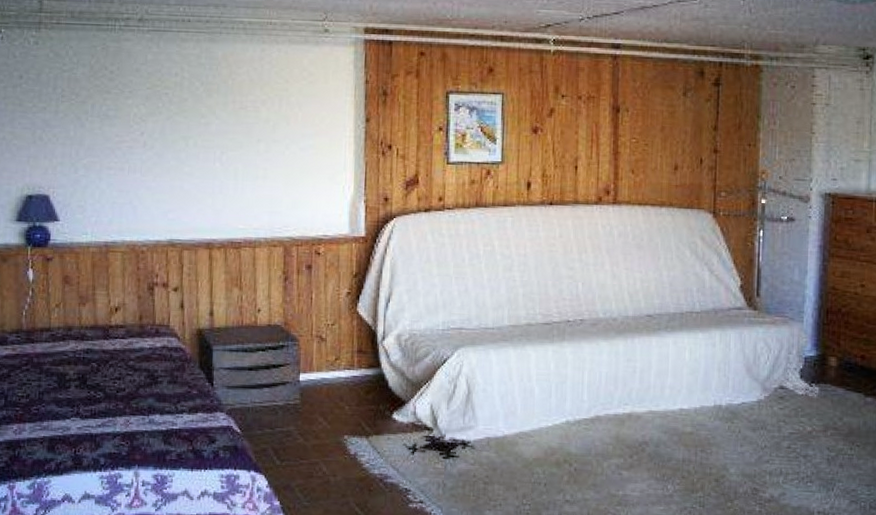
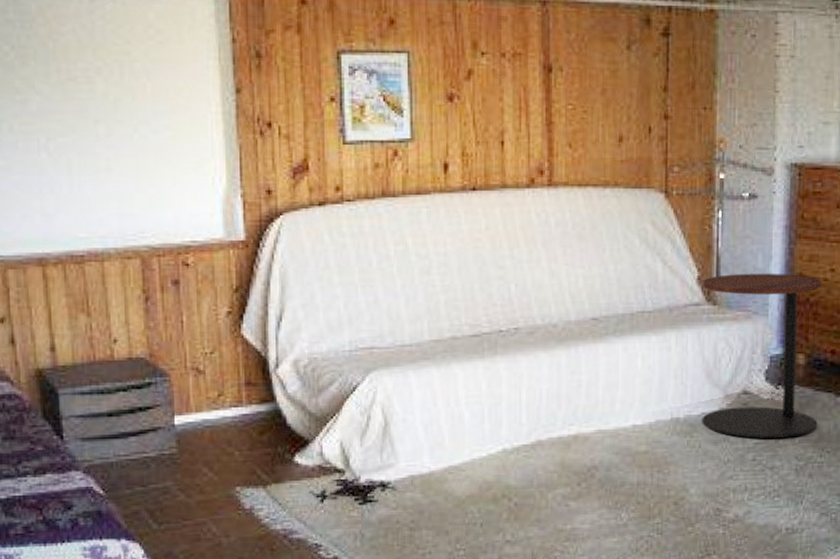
side table: none [742,284,852,430] -> present [702,273,821,439]

